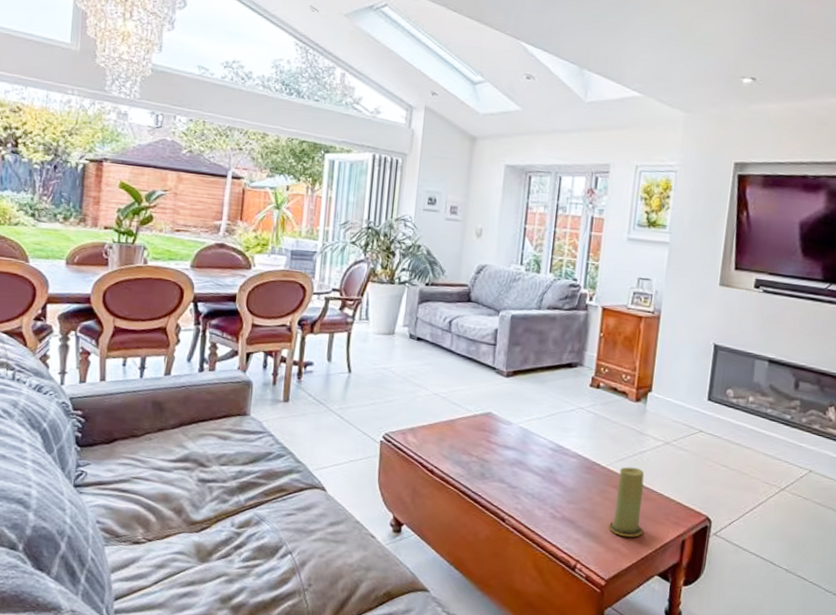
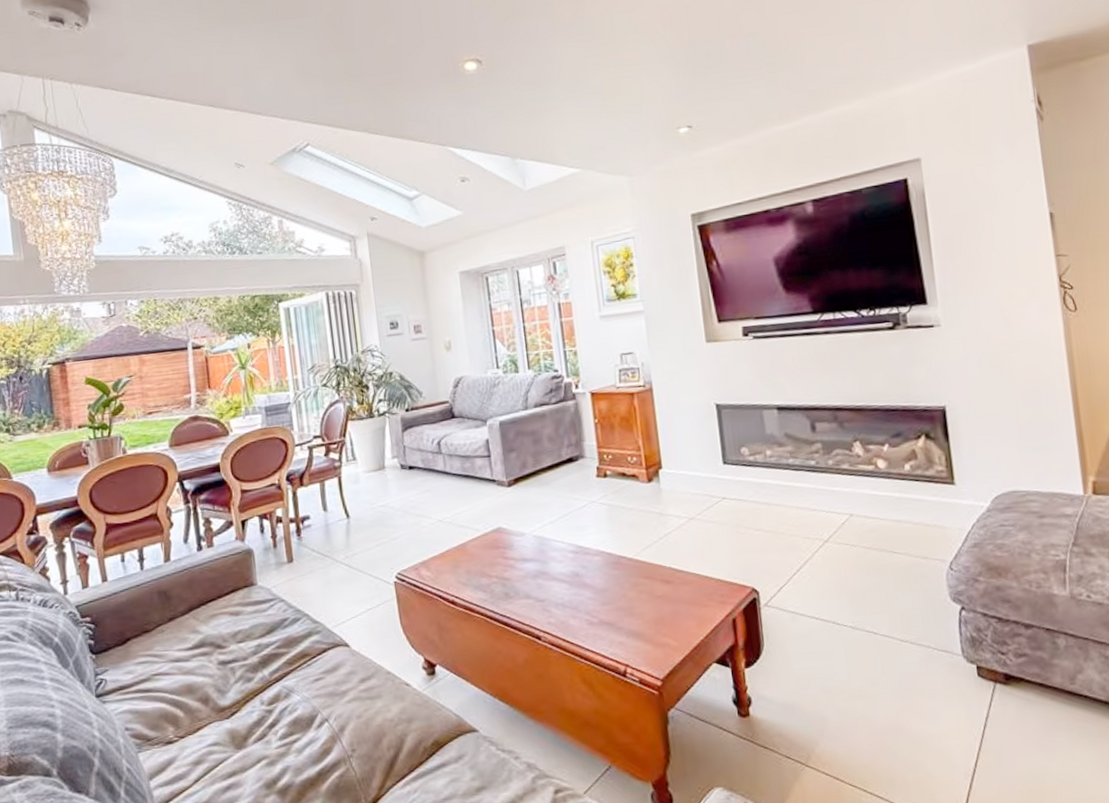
candle: present [608,467,645,537] -> none [649,552,689,628]

